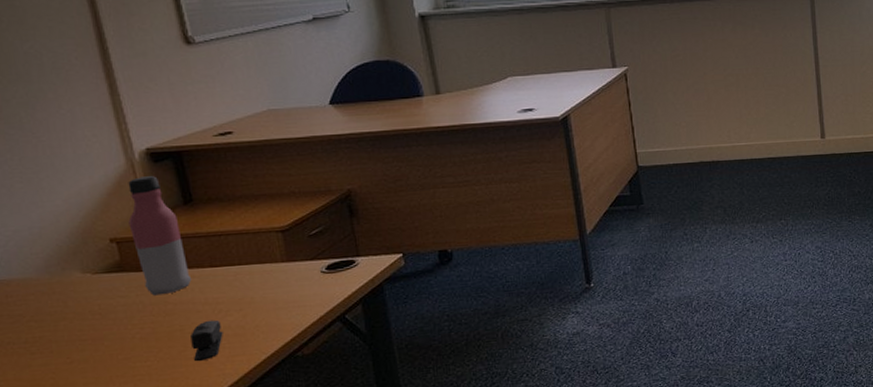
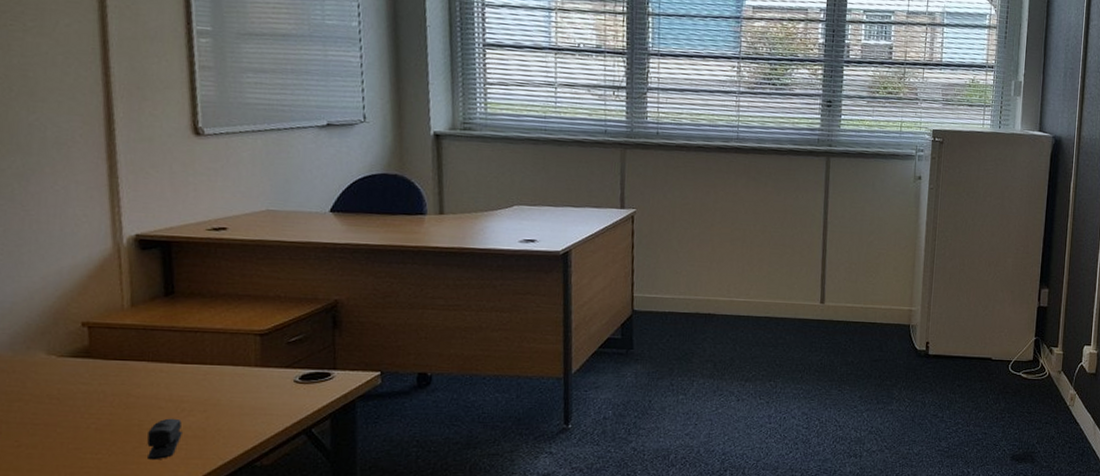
water bottle: present [128,175,192,296] -> none [104,262,160,387]

